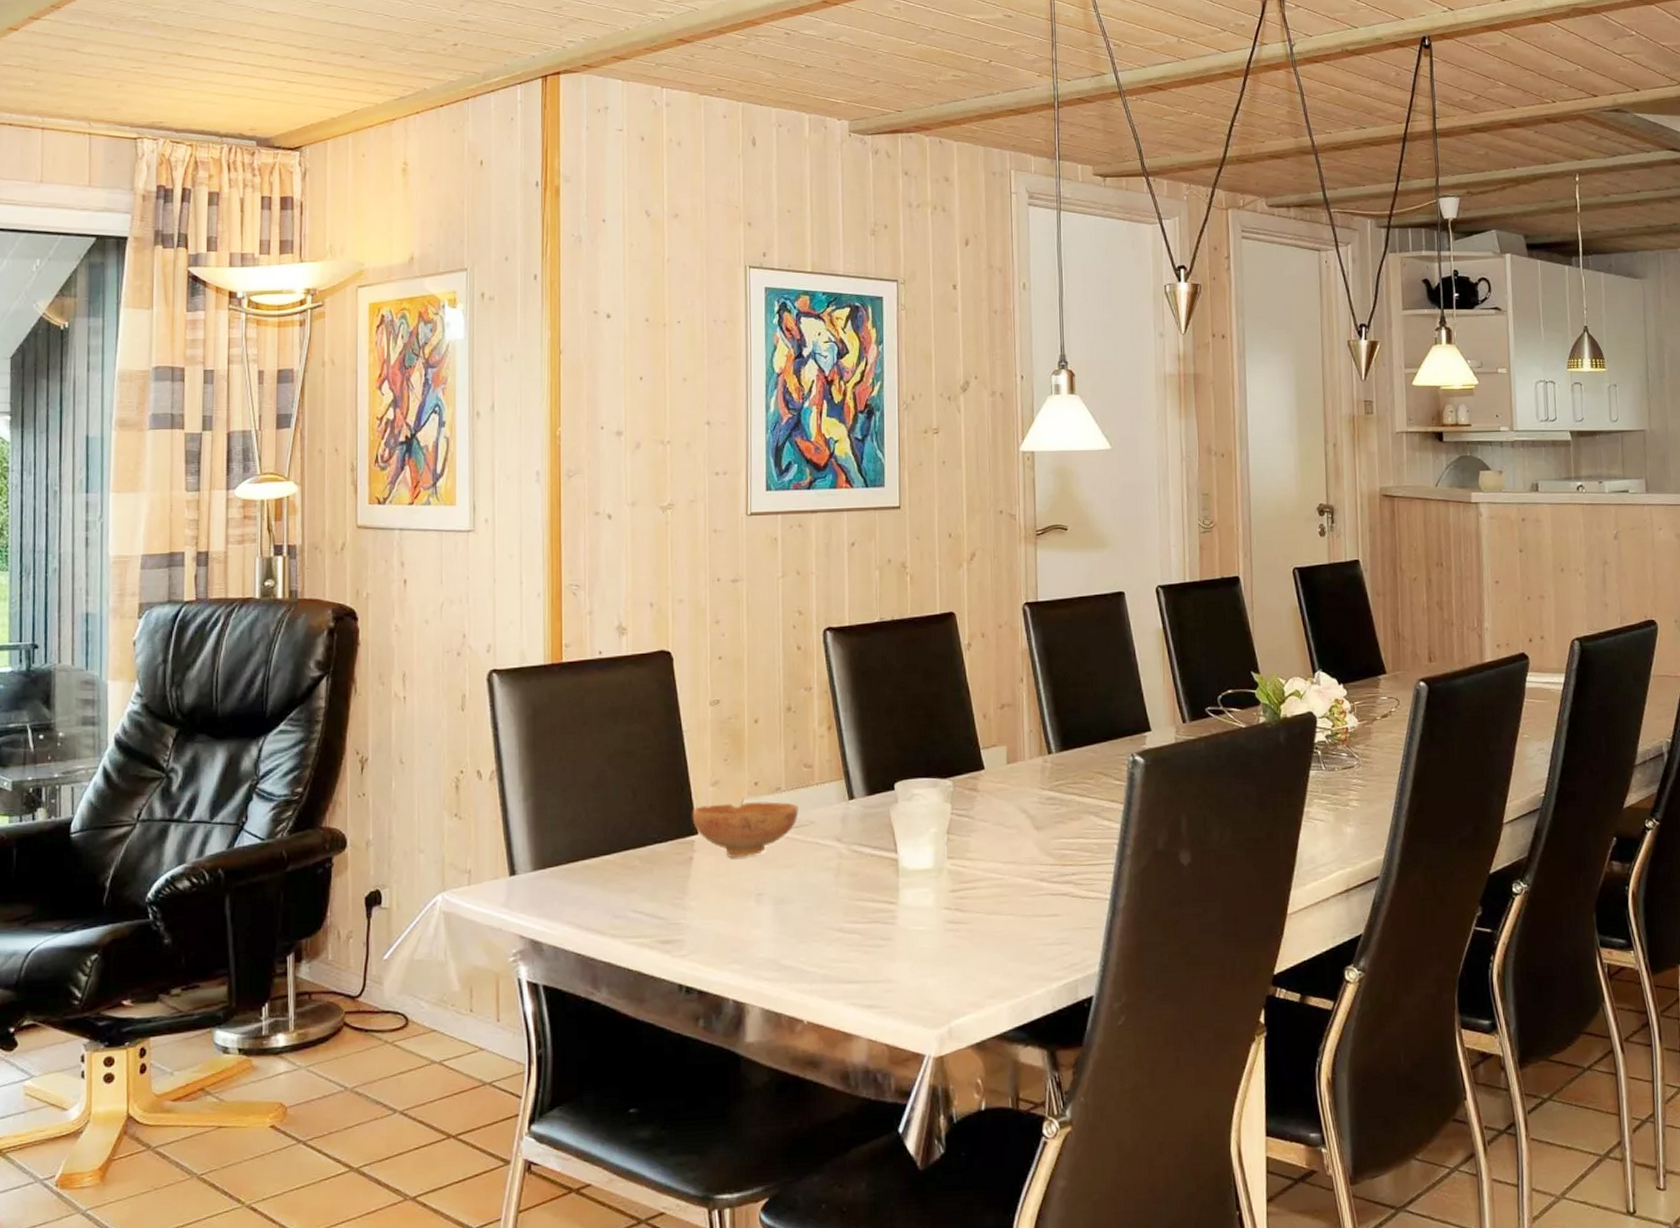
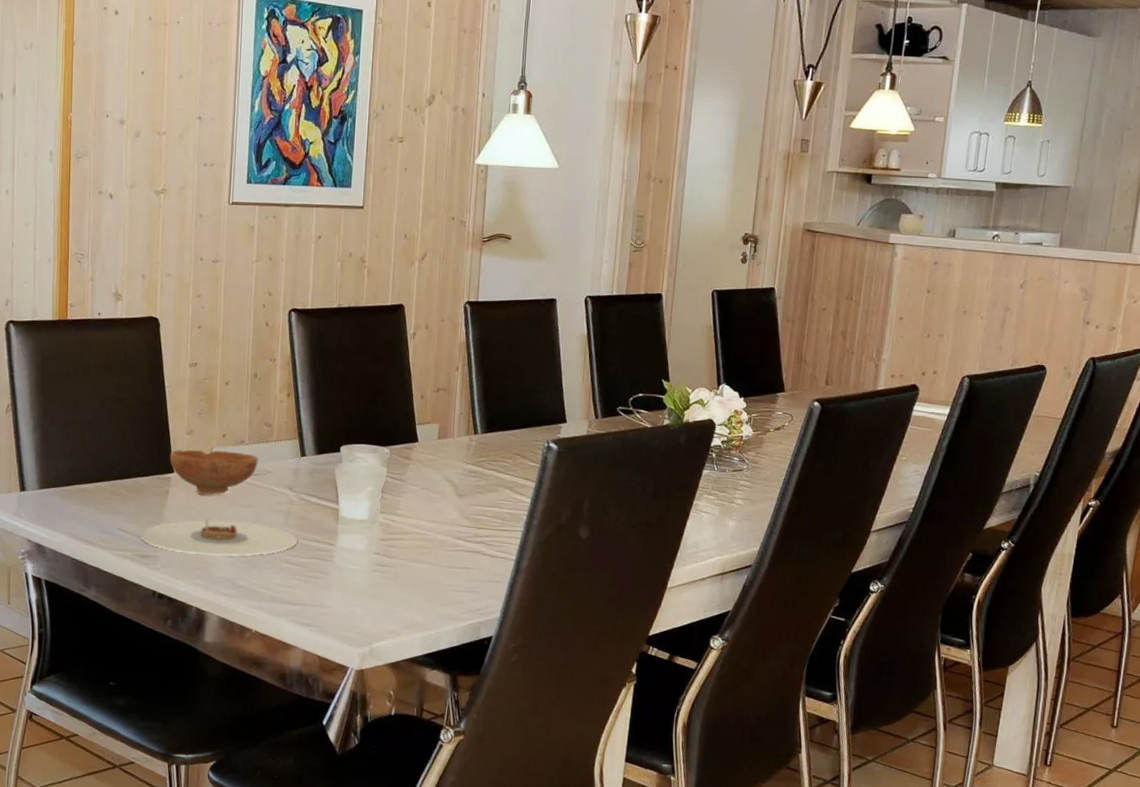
plate: none [660,886,852,933] -> present [140,519,298,556]

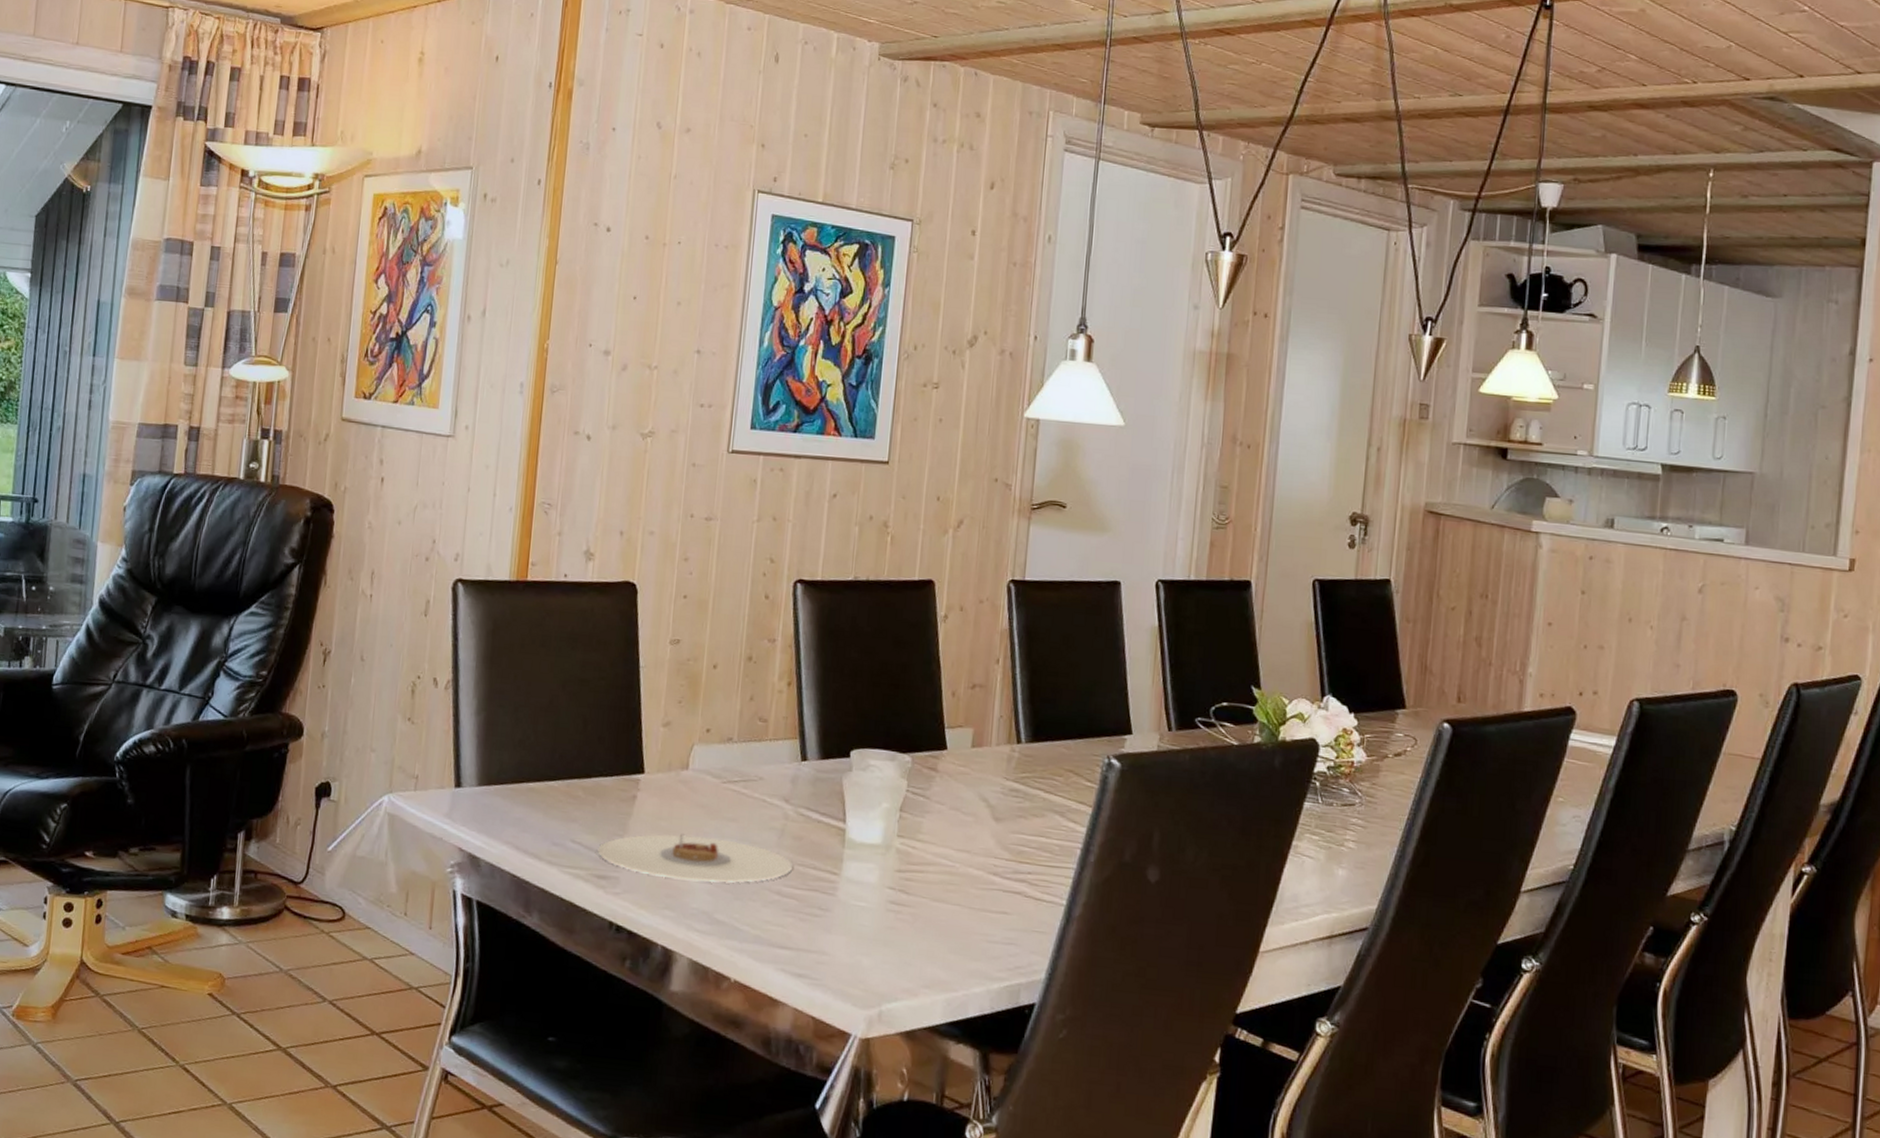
bowl: present [169,449,258,495] -> none [639,744,749,804]

